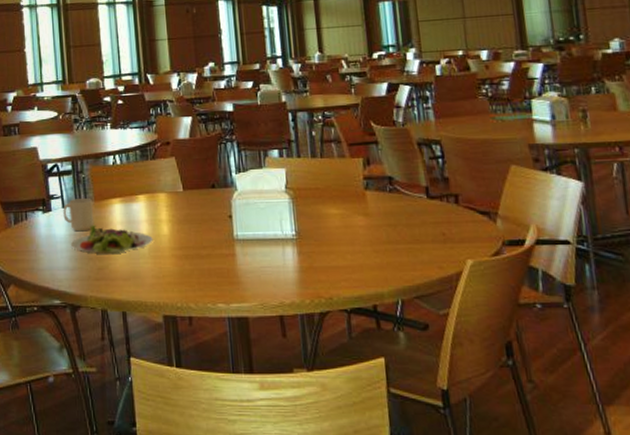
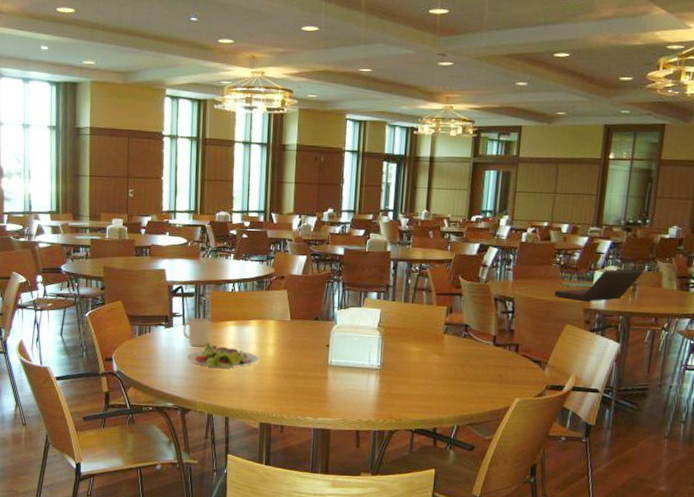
laptop: none [488,92,591,136] -> present [554,269,644,301]

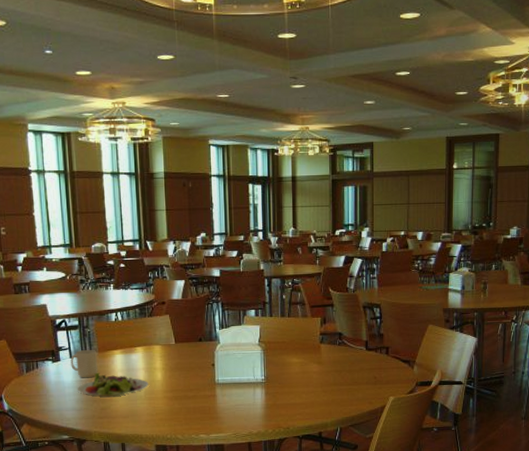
laptop: present [554,269,644,301] -> none [416,269,492,302]

